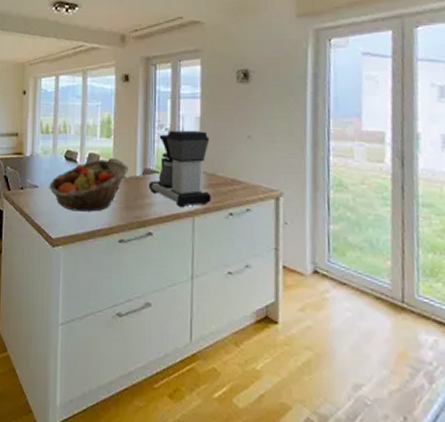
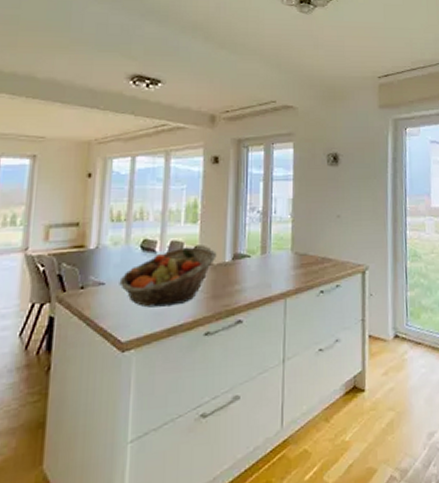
coffee maker: present [148,130,211,207] -> none [238,211,303,290]

